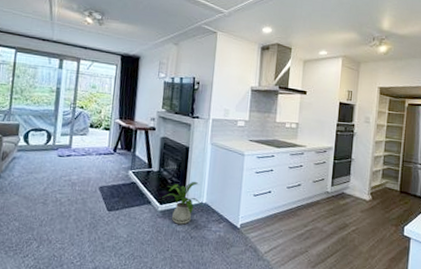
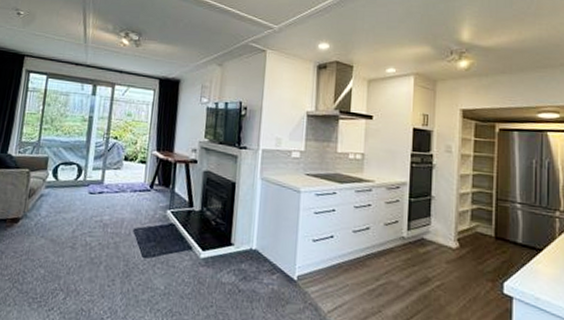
house plant: present [162,181,204,225] -> none [205,223,254,275]

